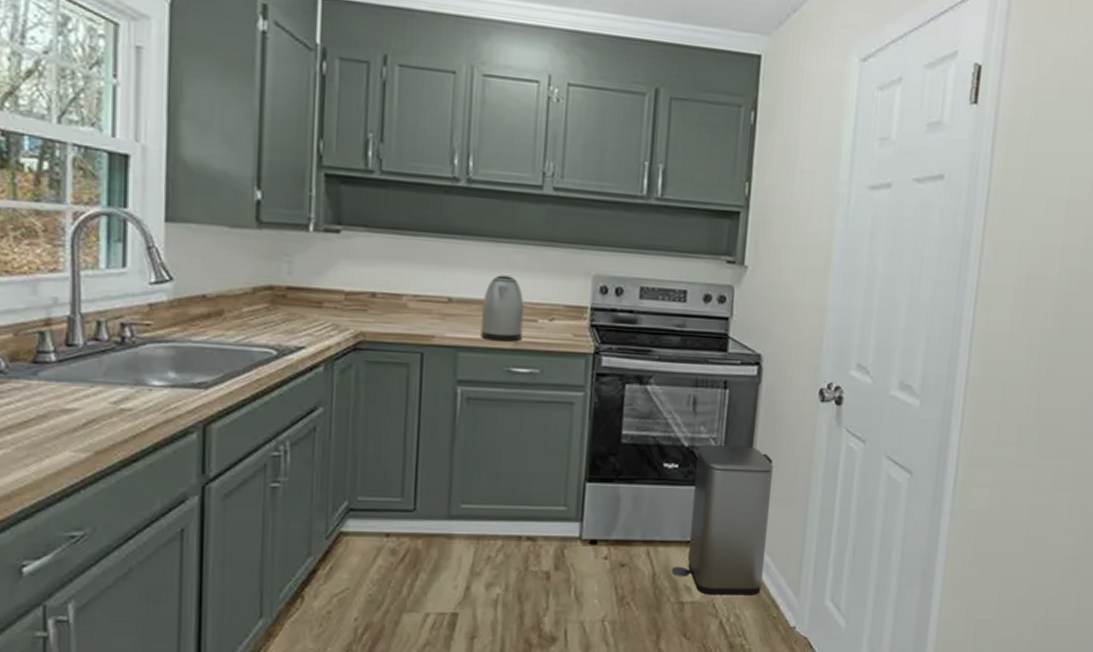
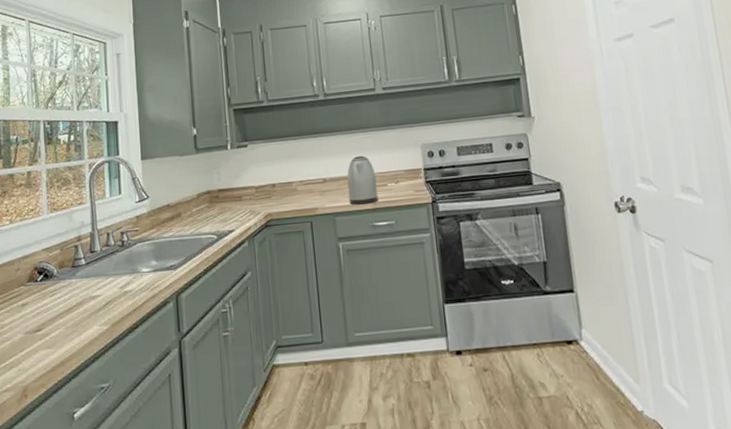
pedal bin: present [671,444,774,595] -> none [525,258,605,389]

